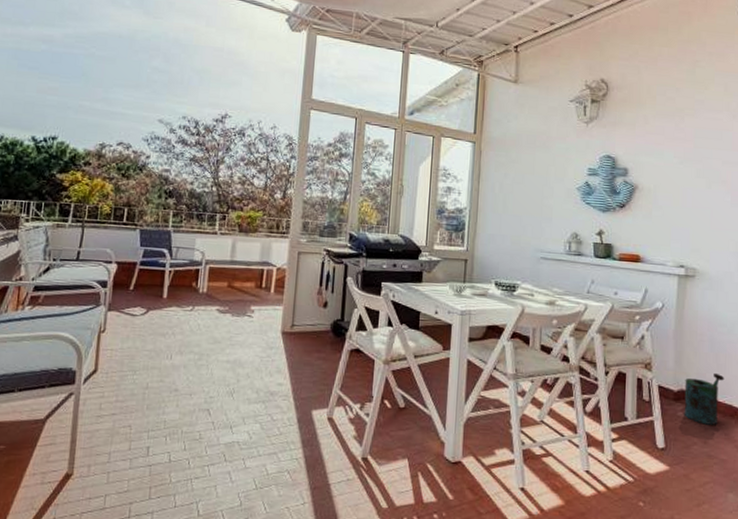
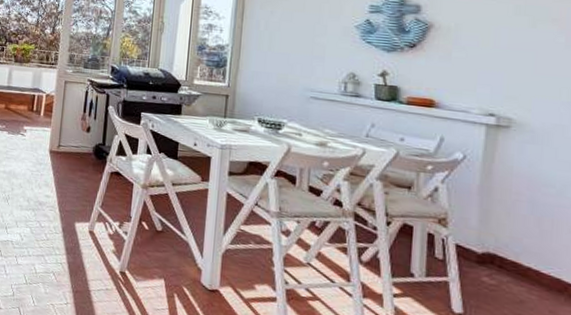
watering can: present [684,372,725,425] -> none [490,239,551,299]

